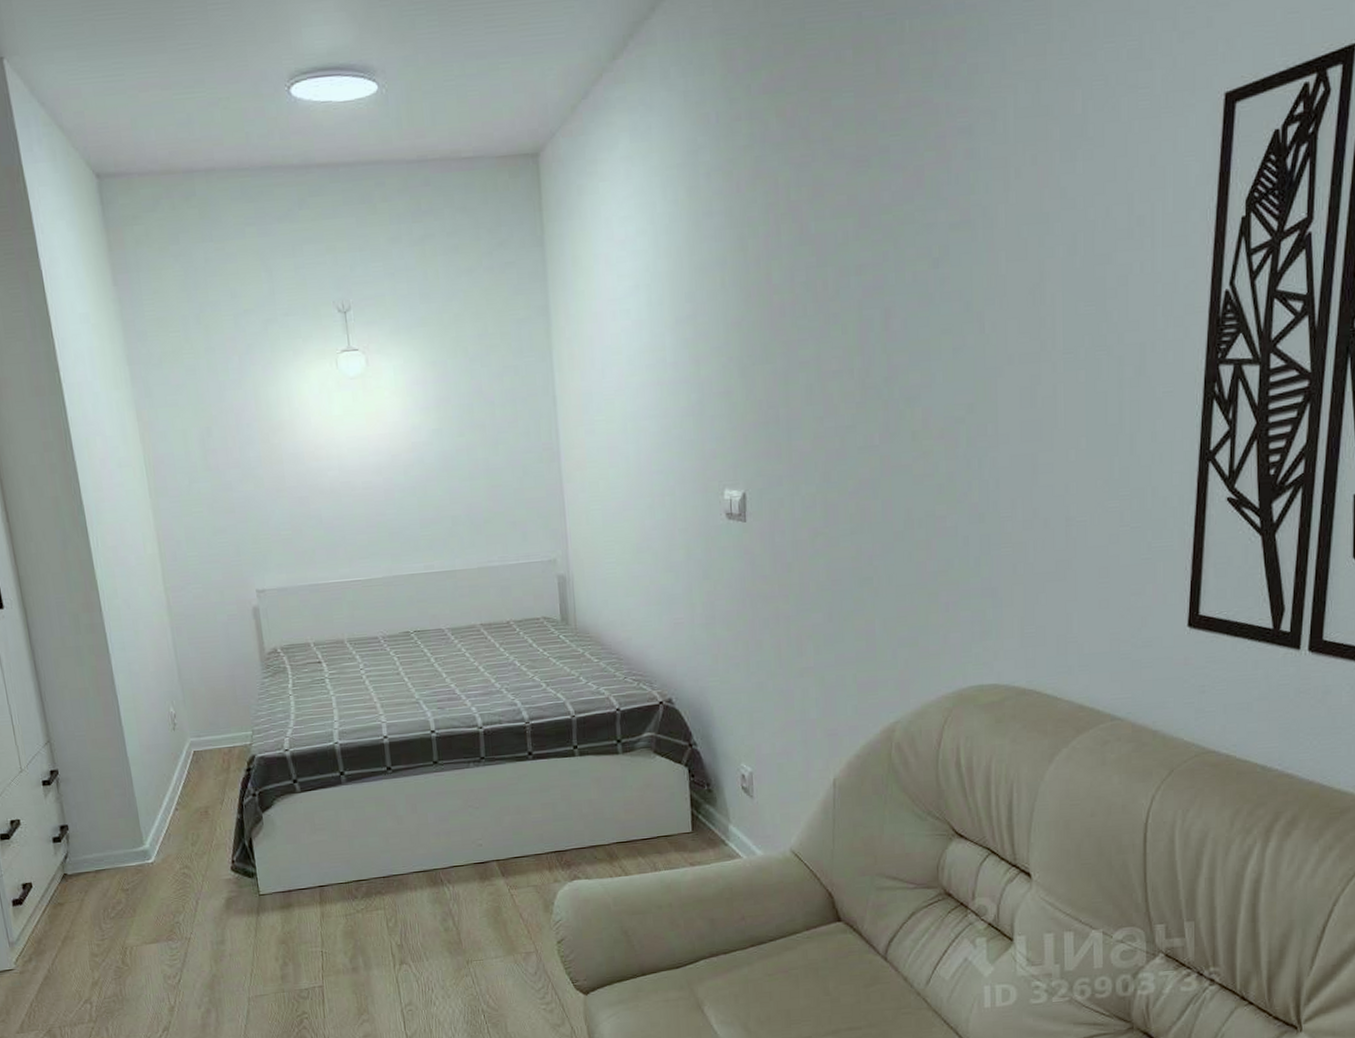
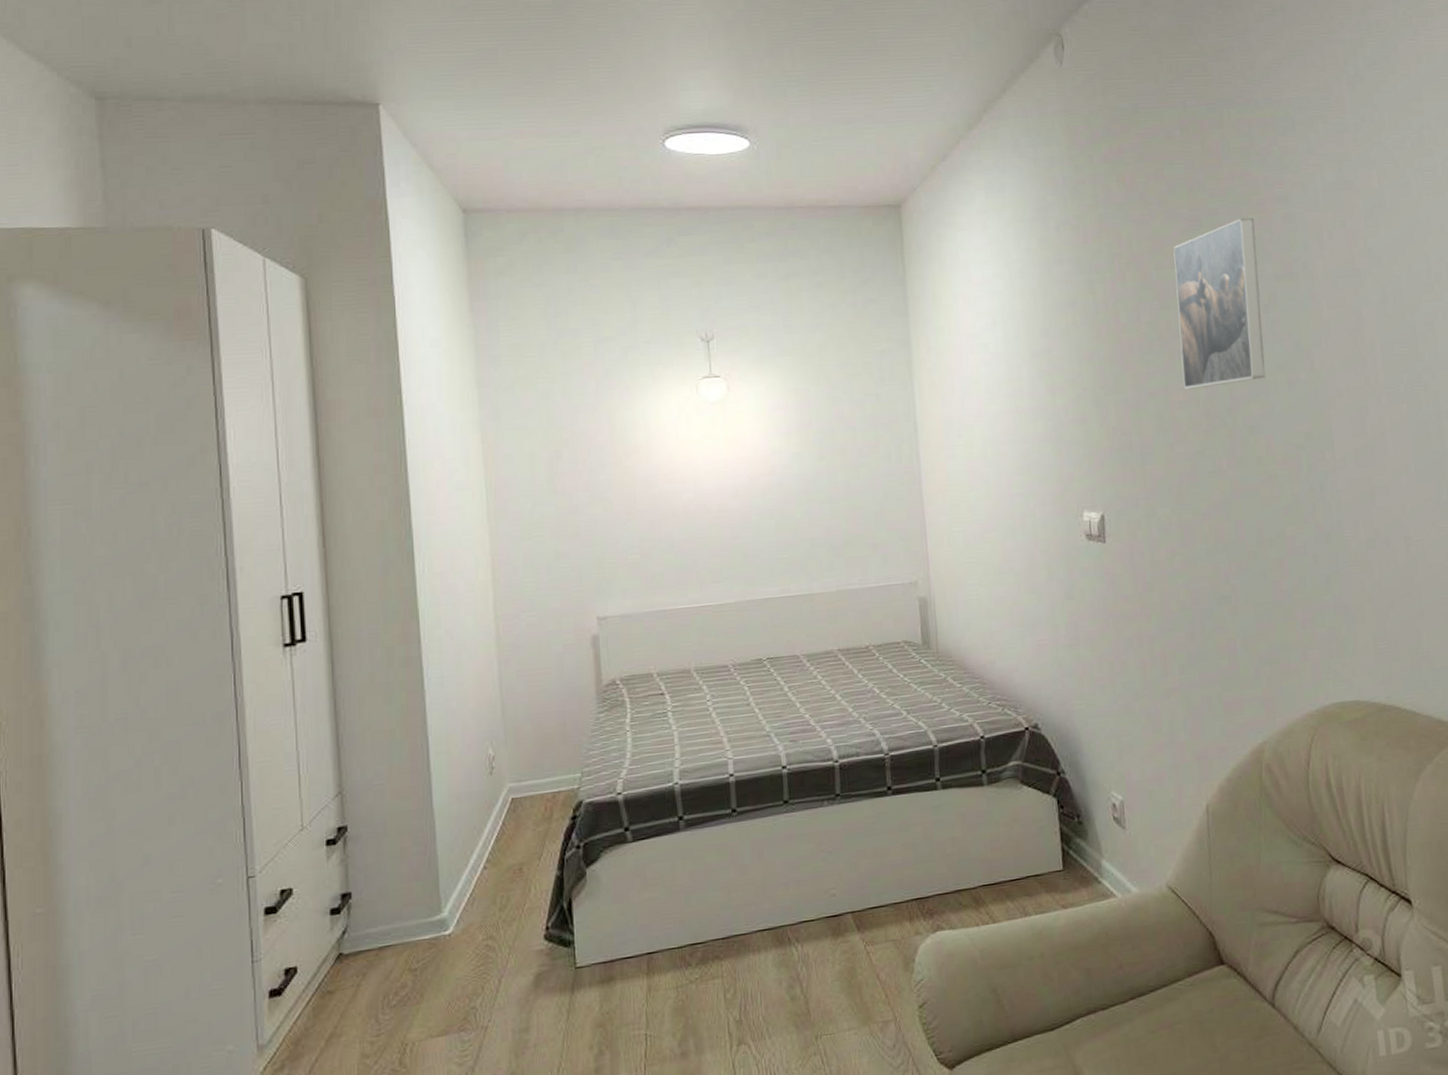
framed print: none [835,155,931,357] -> present [1173,217,1266,389]

